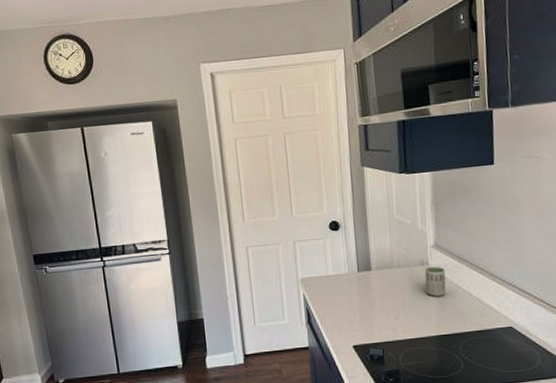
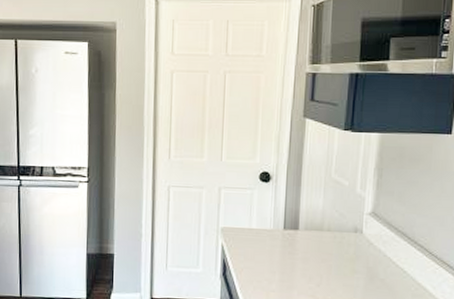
cup: present [424,266,446,297] -> none [355,235,380,268]

